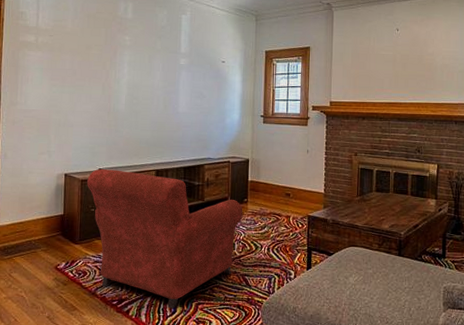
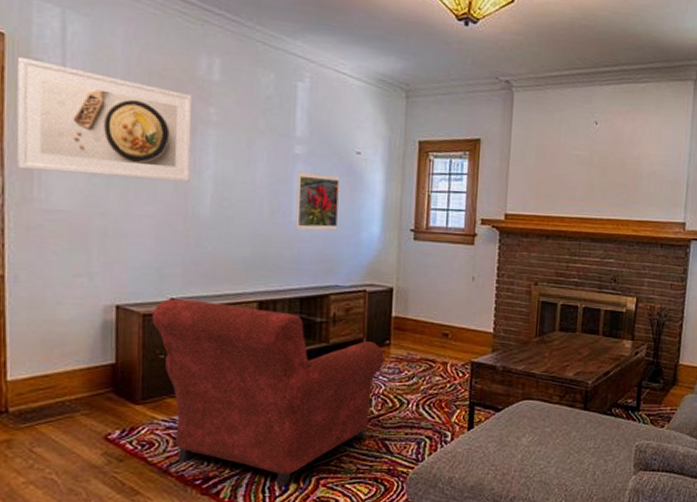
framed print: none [9,11,115,88] -> present [16,56,193,182]
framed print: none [181,76,210,119] -> present [295,171,339,231]

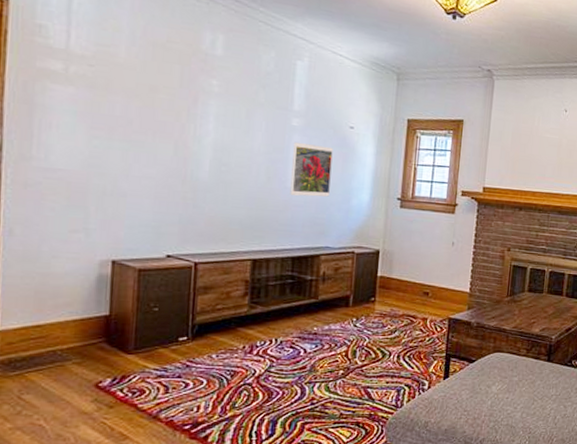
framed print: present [16,56,193,182] -> none [17,21,195,148]
armchair: present [152,299,384,487] -> none [147,256,369,431]

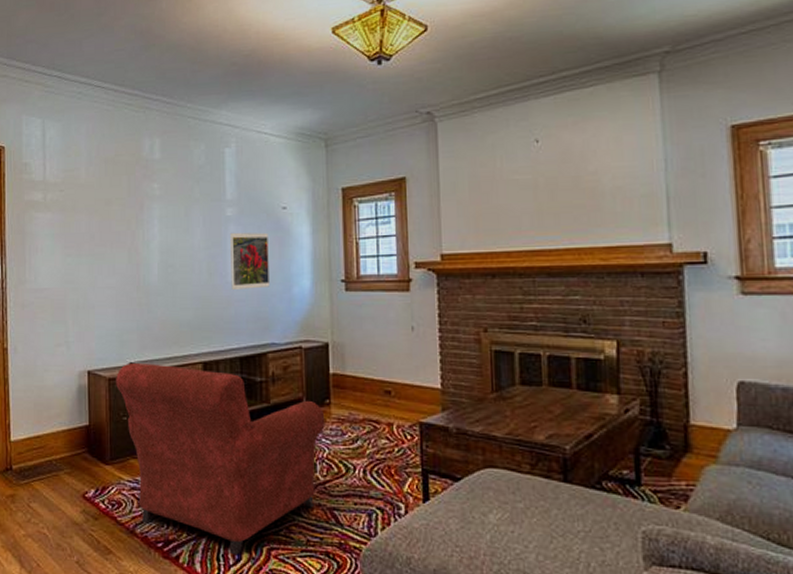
armchair: none [147,256,369,431] -> present [116,364,325,556]

